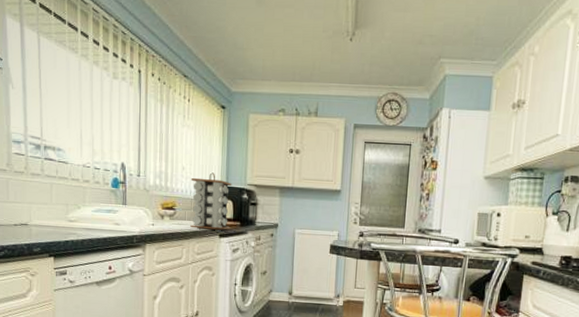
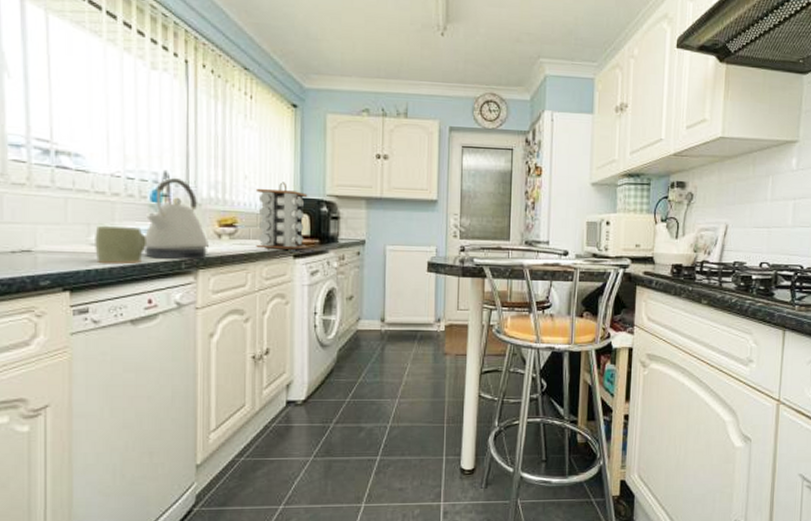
mug: none [71,205,108,238] -> present [95,225,146,265]
kettle: none [107,168,154,236] -> present [145,178,209,260]

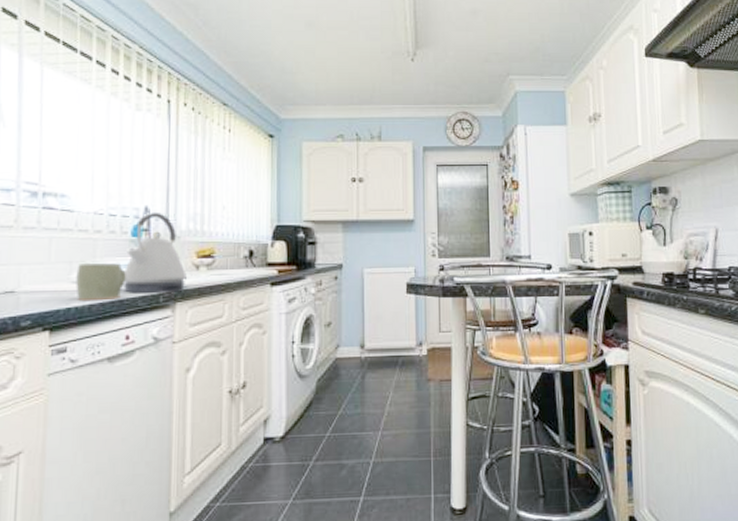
spice rack: present [255,180,308,251] -> none [233,209,285,279]

